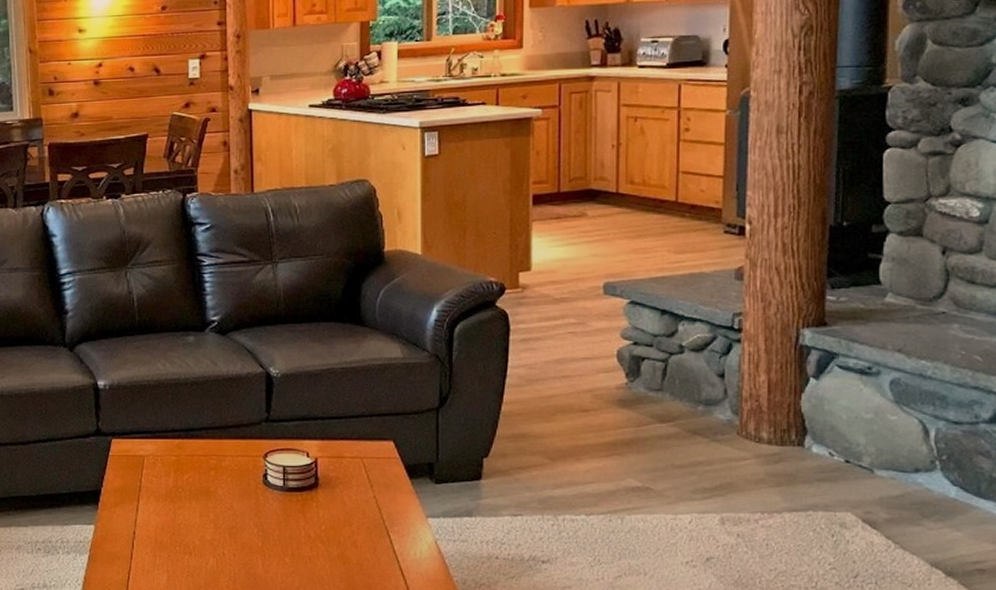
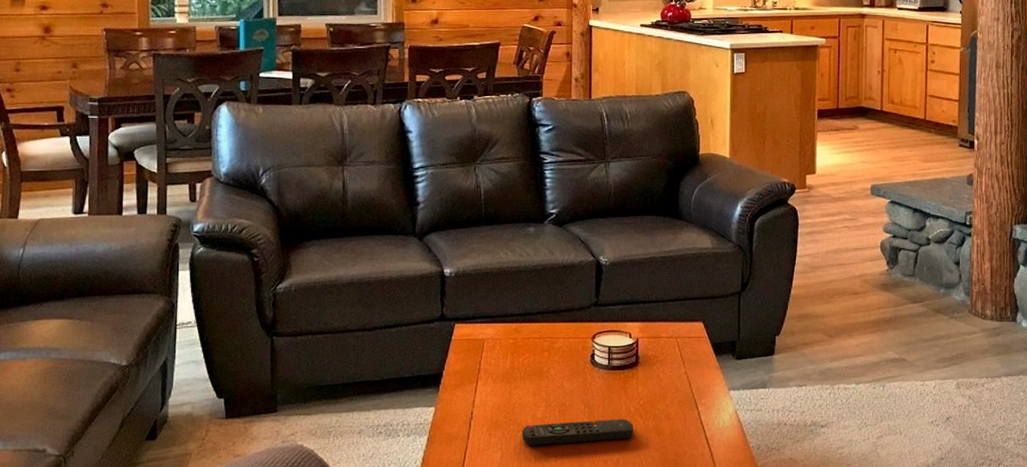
remote control: none [189,544,314,569] -> present [521,419,633,445]

